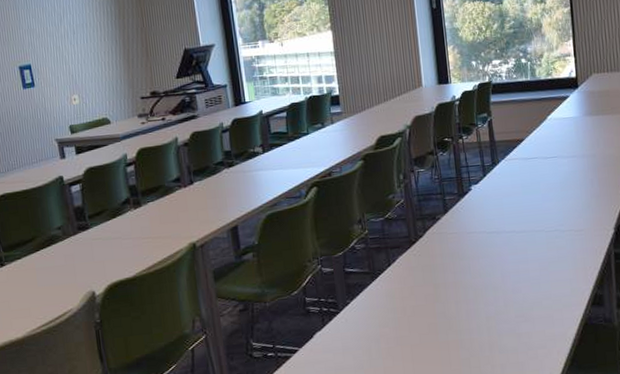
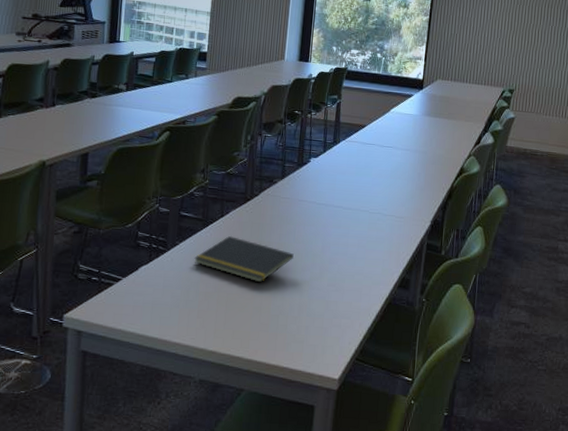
notepad: none [369,283,474,328] -> present [194,235,294,283]

